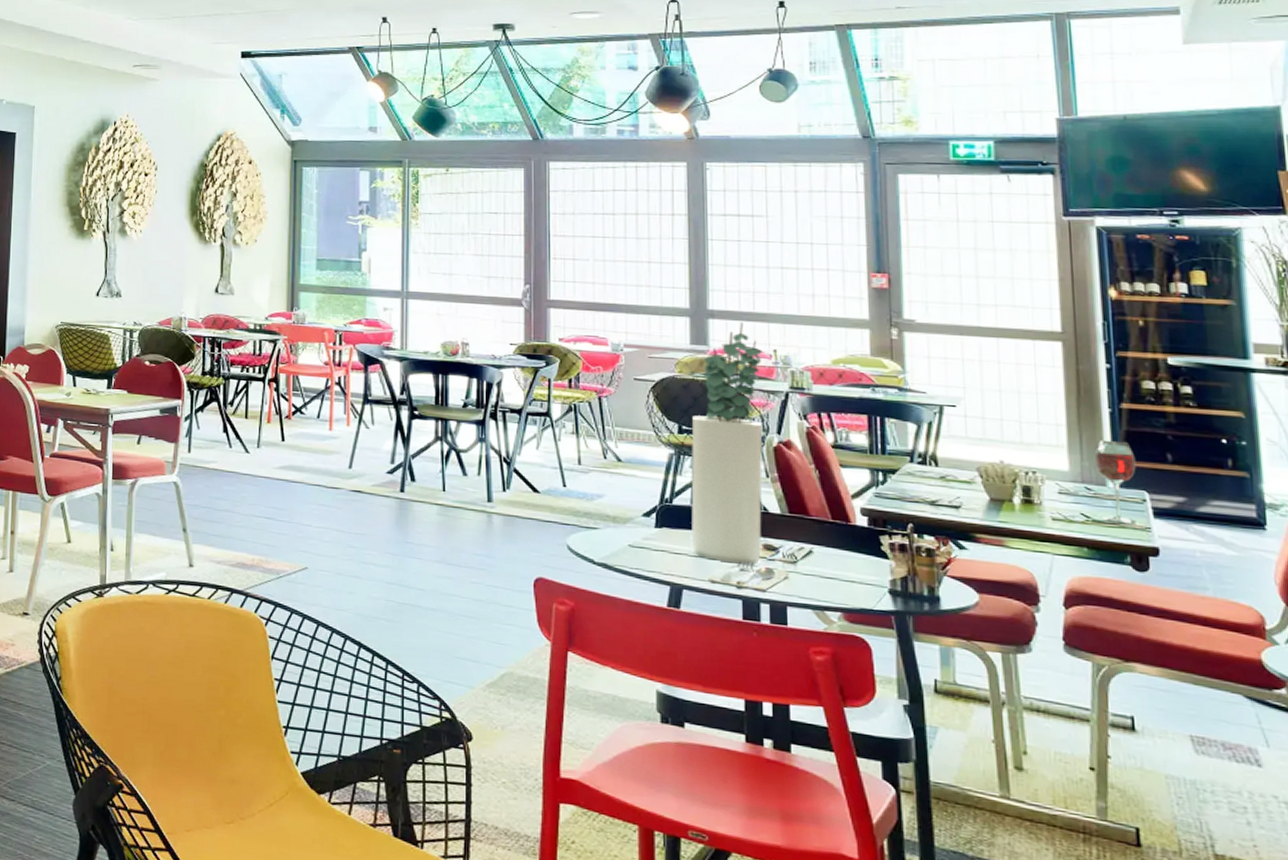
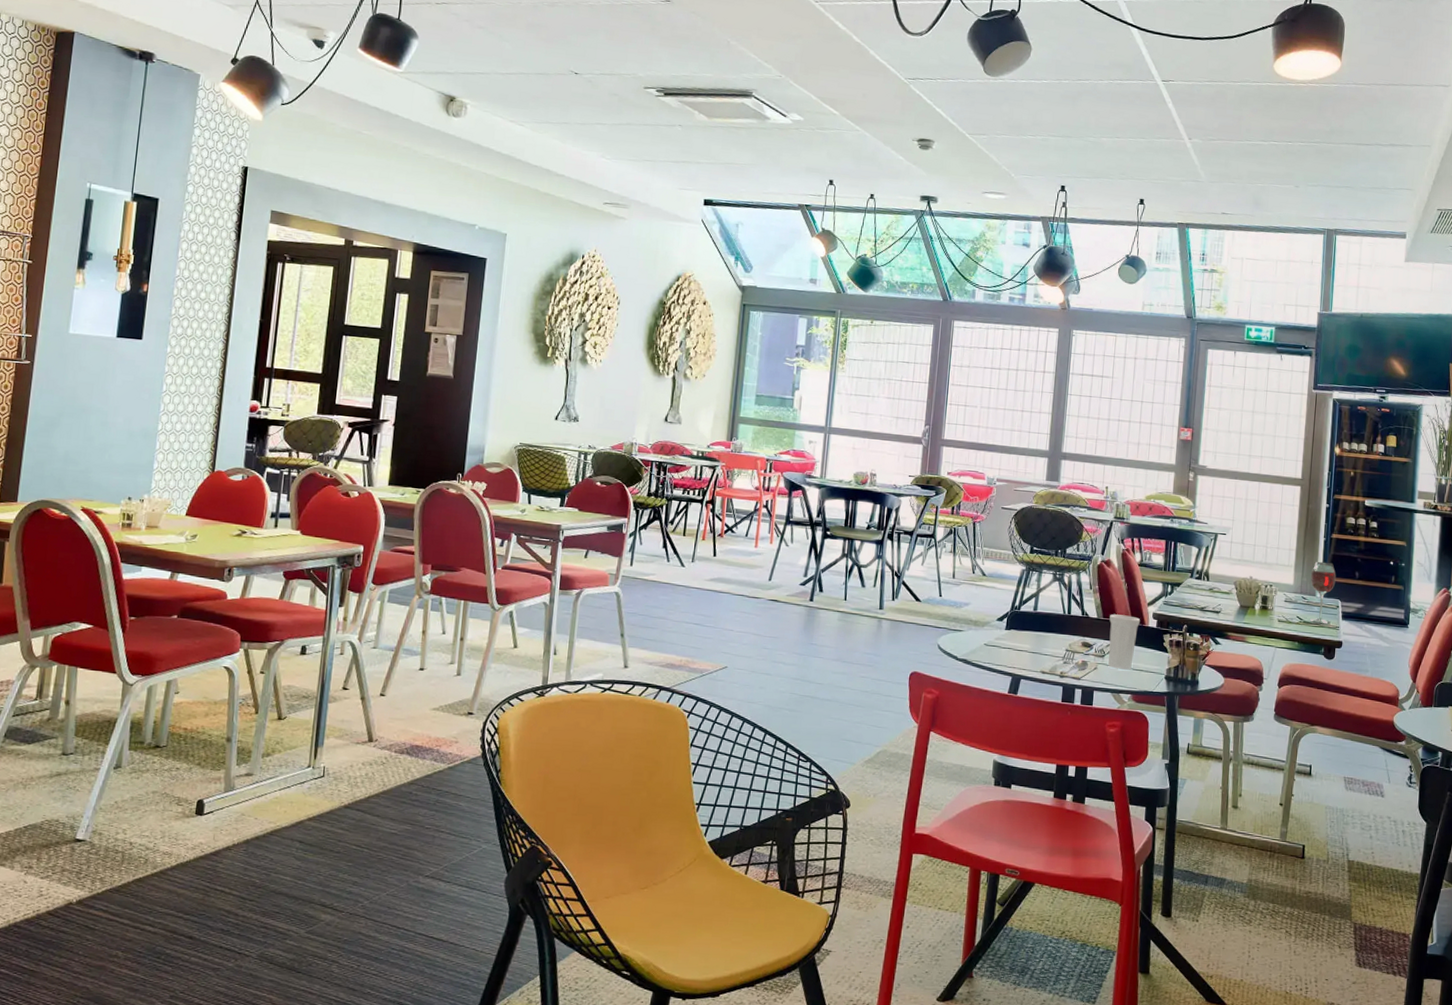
vase: present [691,322,763,564] -> none [1031,464,1098,658]
cup: none [799,509,844,581] -> present [1107,614,1141,670]

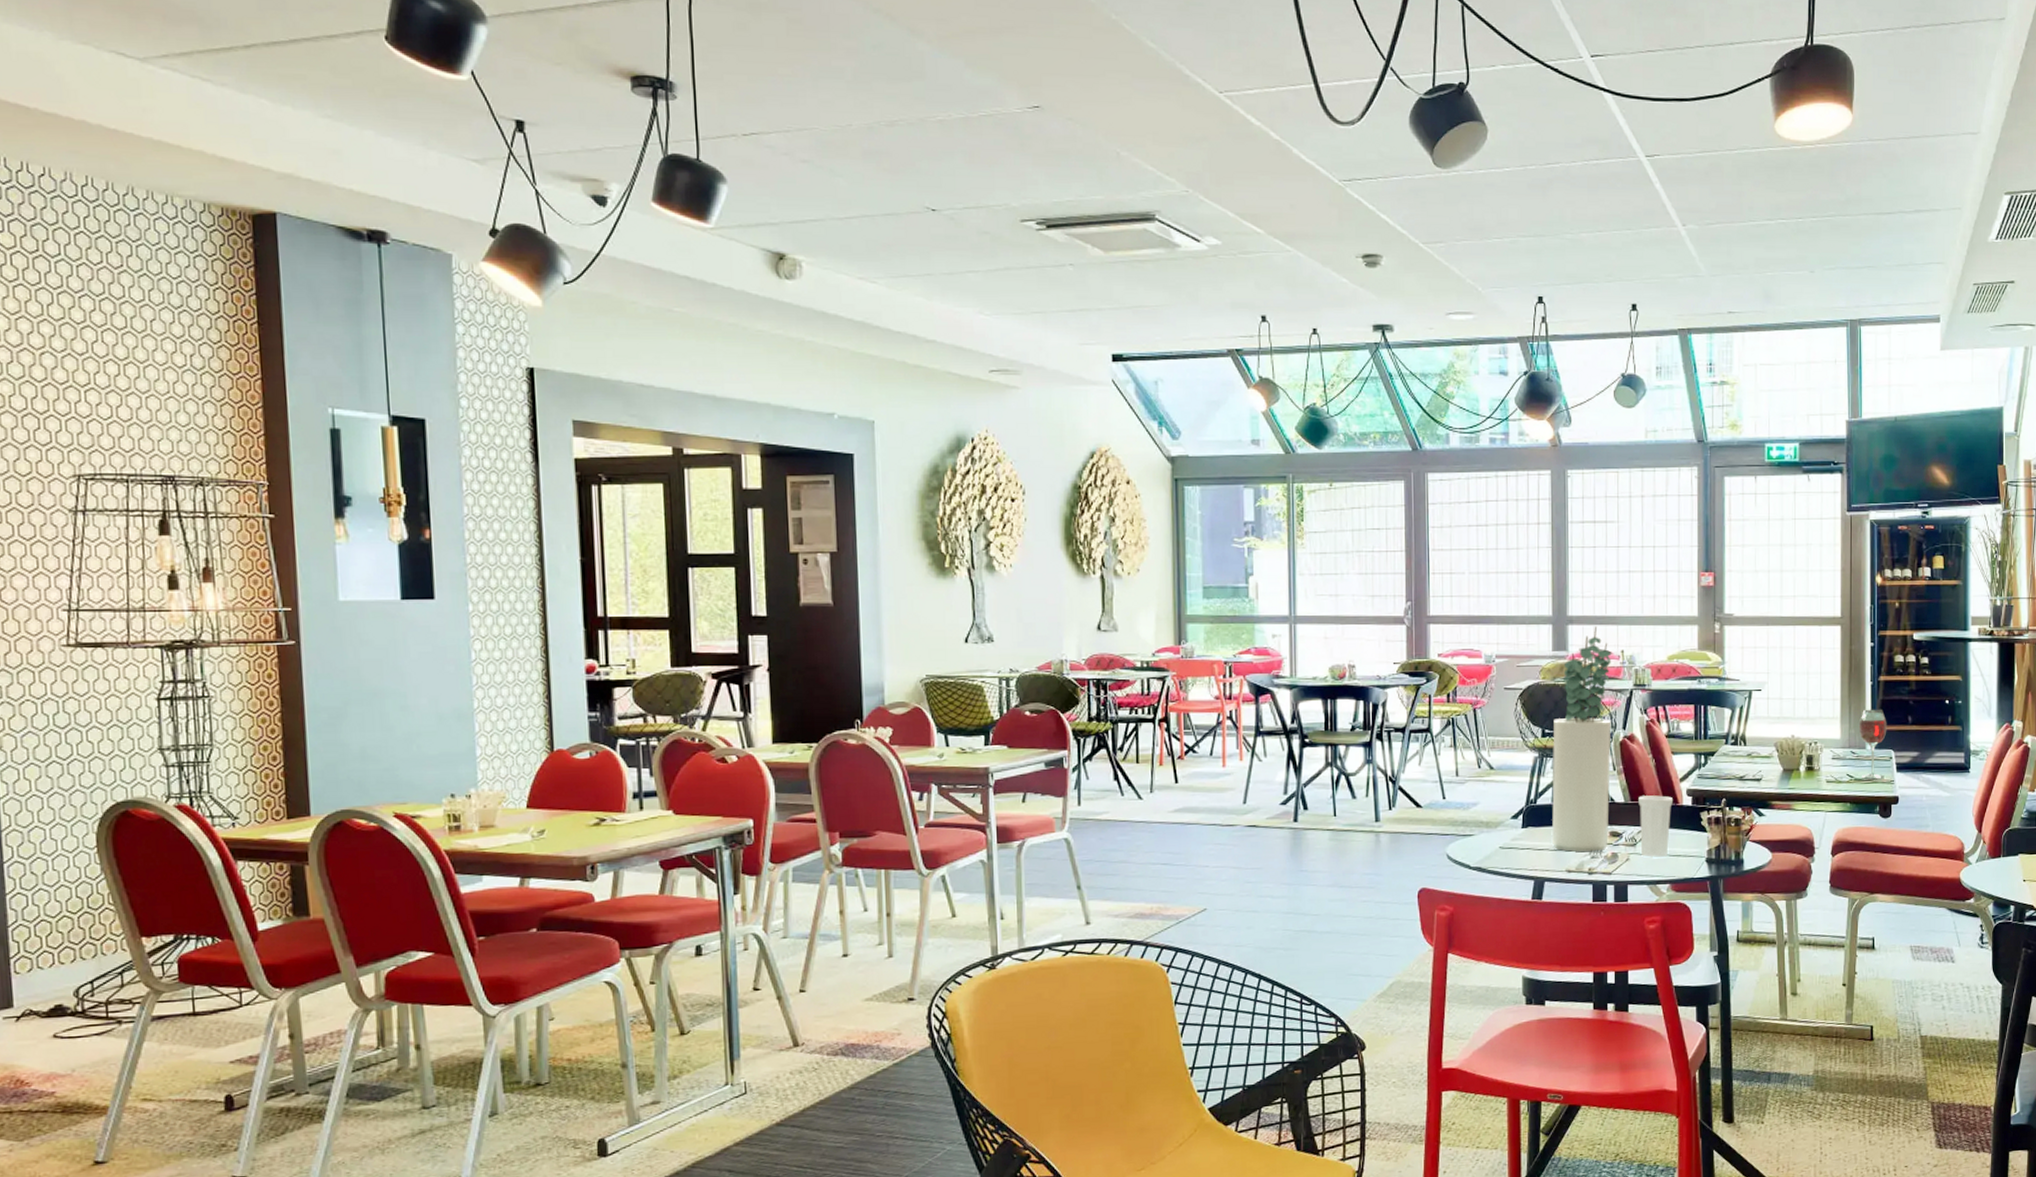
vase: none [1031,464,1098,658] -> present [1552,626,1612,852]

